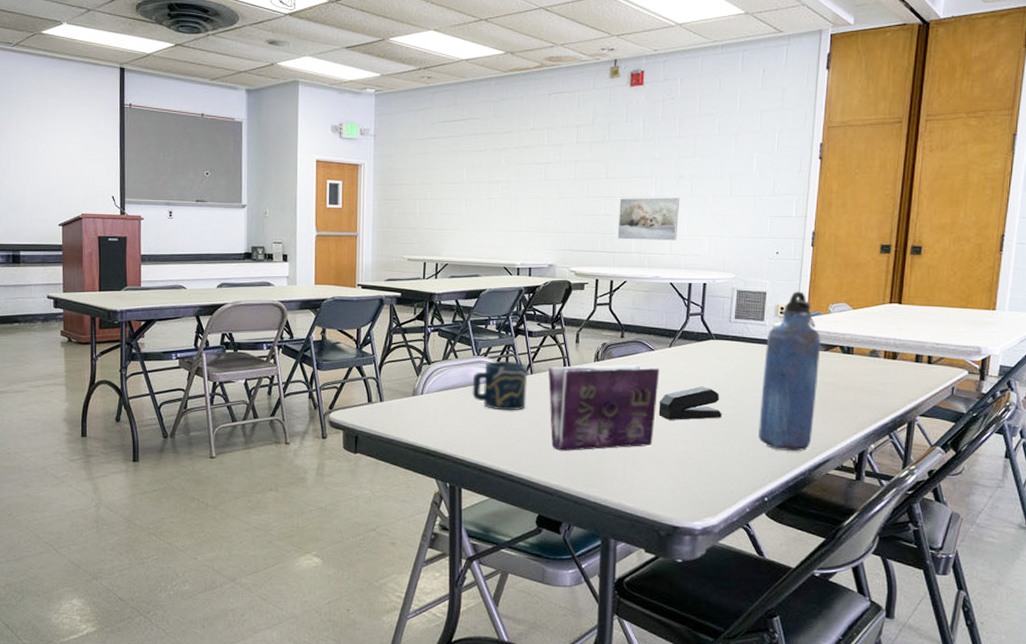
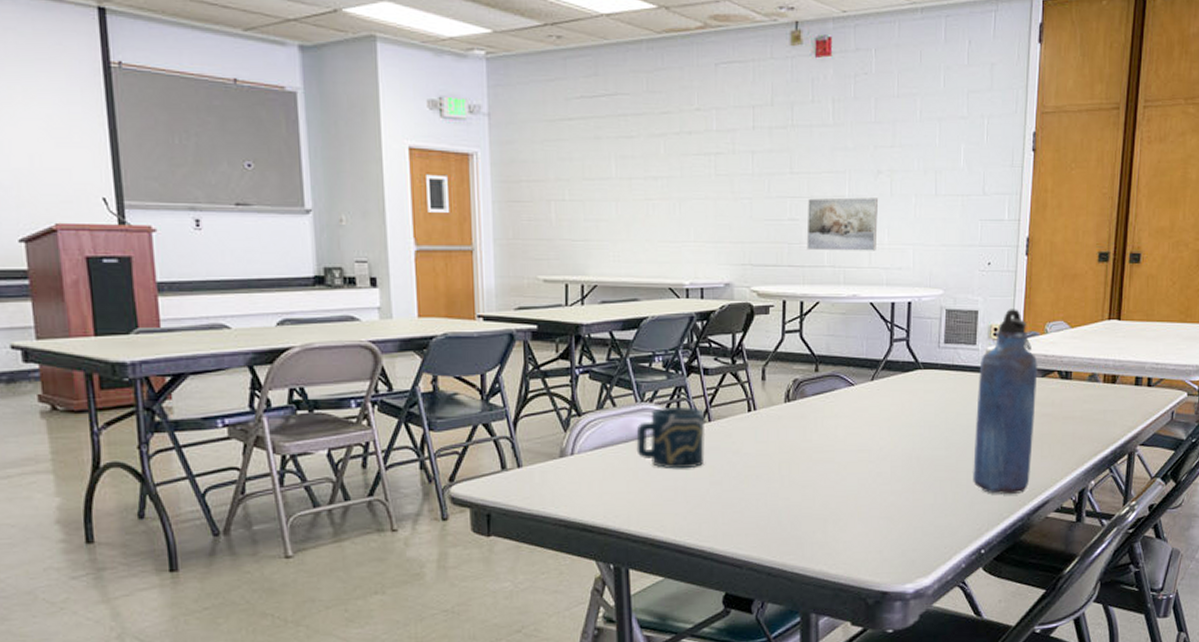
book: present [548,364,660,452] -> none [730,403,861,515]
stapler: present [658,386,722,420] -> none [861,425,933,468]

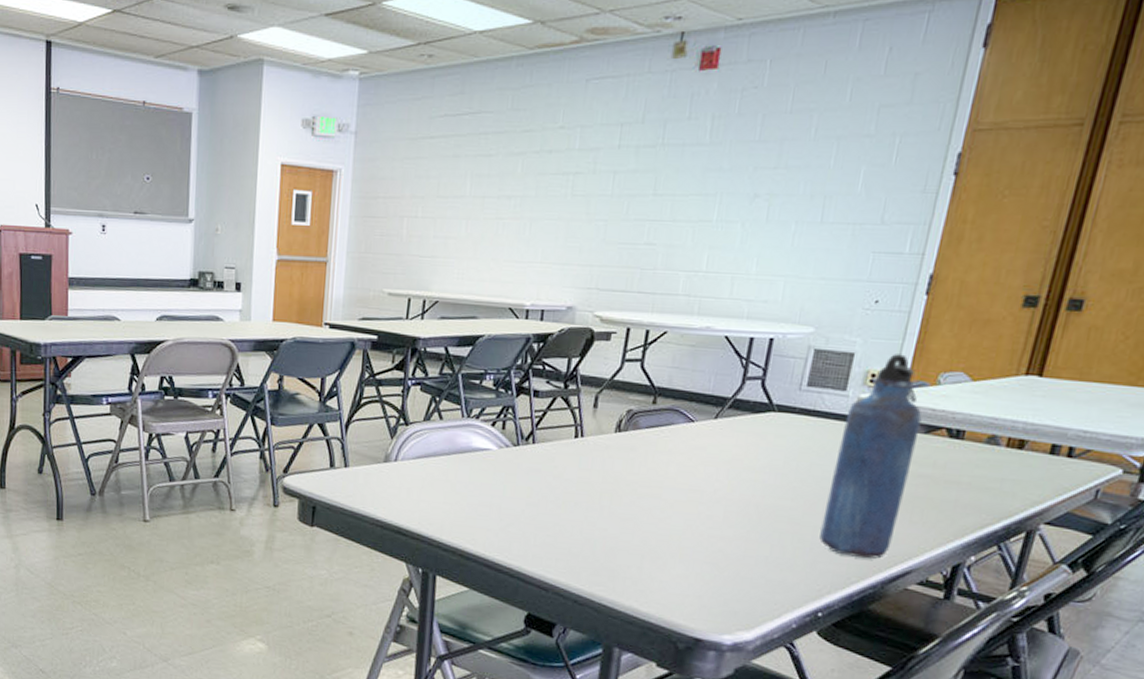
cup: present [636,407,706,469] -> none [457,425,529,488]
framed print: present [806,197,878,251] -> none [661,222,750,281]

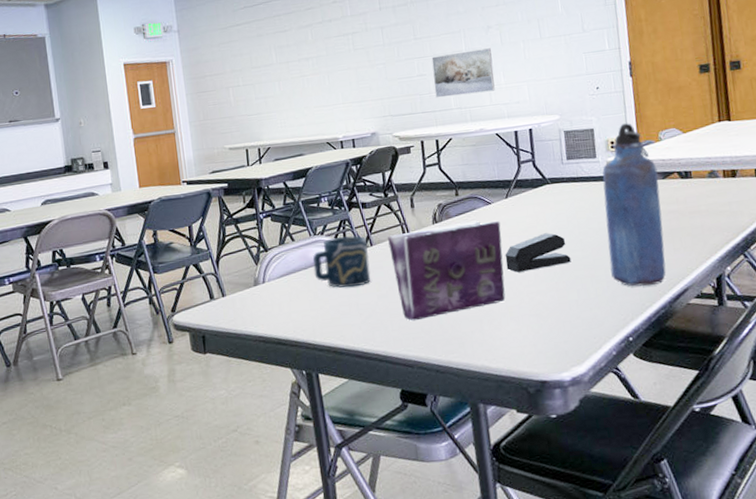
cup: none [457,425,529,488] -> present [312,236,371,288]
book: none [551,435,699,541] -> present [388,220,506,321]
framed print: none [661,222,750,281] -> present [431,48,495,98]
stapler: none [691,470,775,512] -> present [504,233,571,272]

